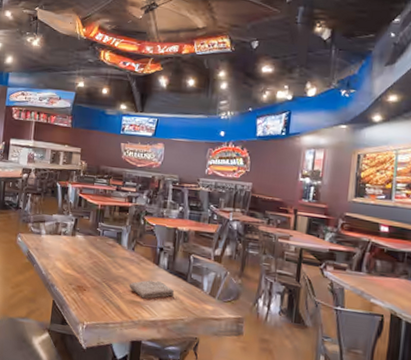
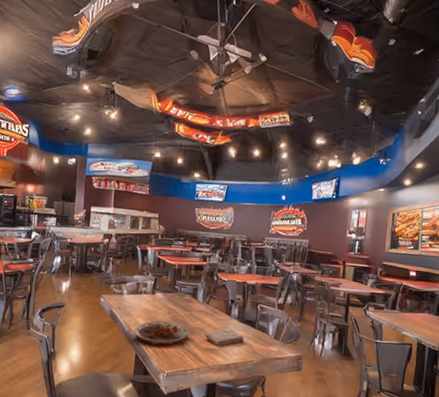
plate: none [52,265,112,294] -> present [135,320,190,345]

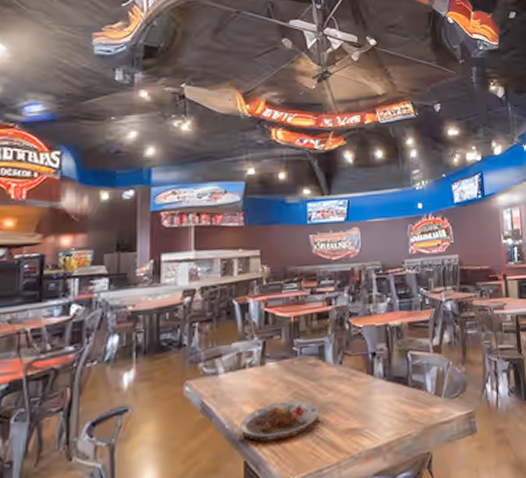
washcloth: present [204,329,245,346] -> none [341,393,397,423]

